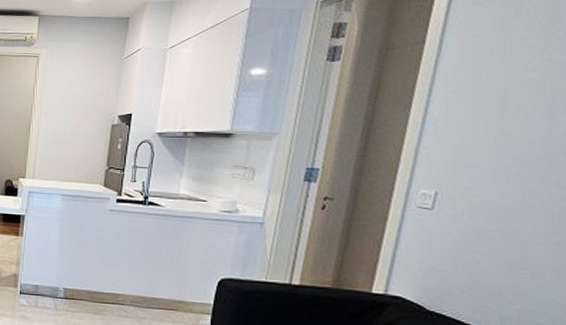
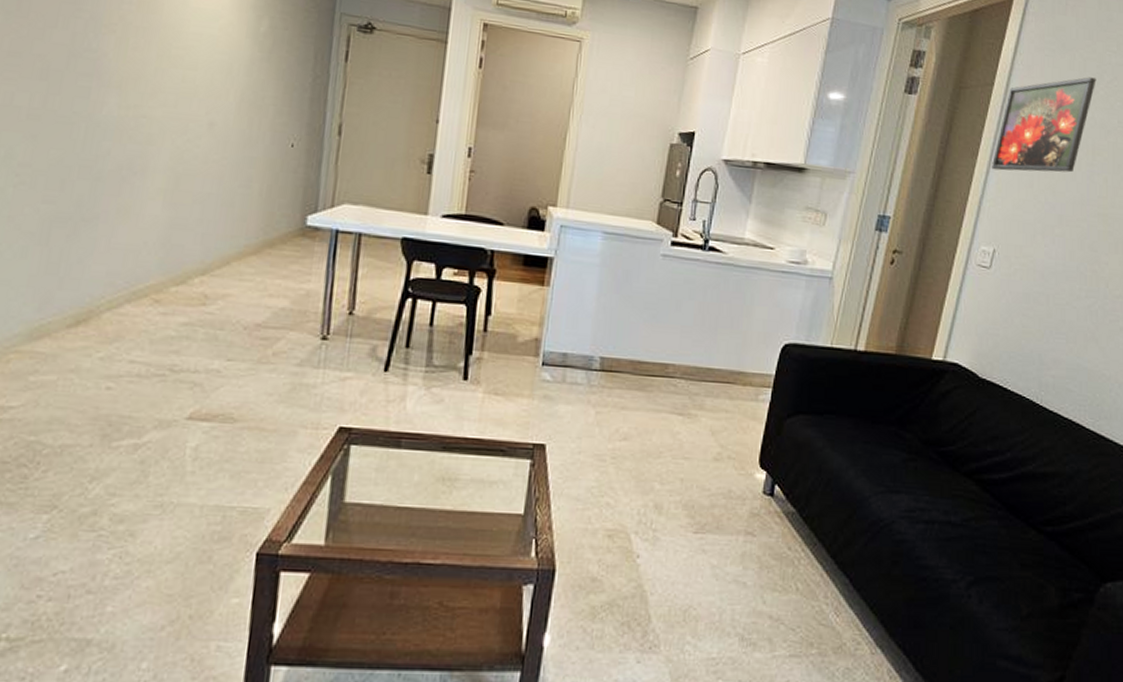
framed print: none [427,21,552,120] -> present [991,77,1097,173]

